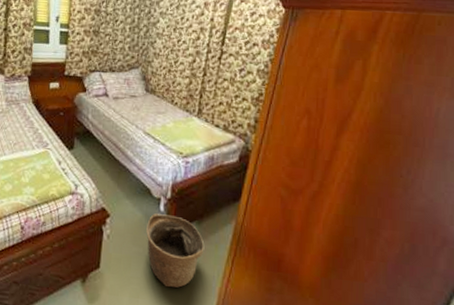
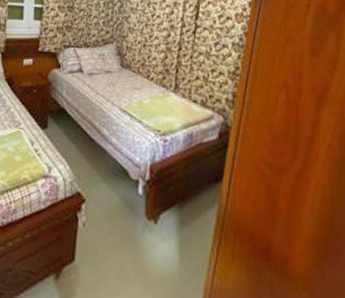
basket: present [146,213,205,288] -> none [124,197,187,282]

